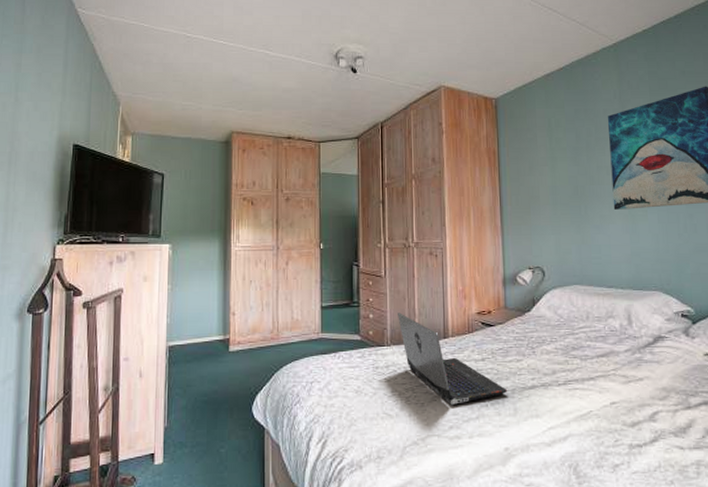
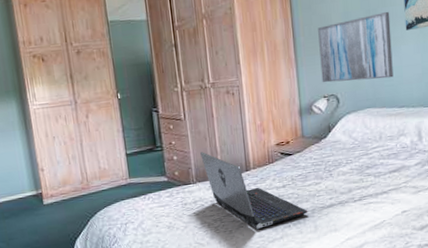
wall art: none [525,189,601,256] -> present [318,11,394,83]

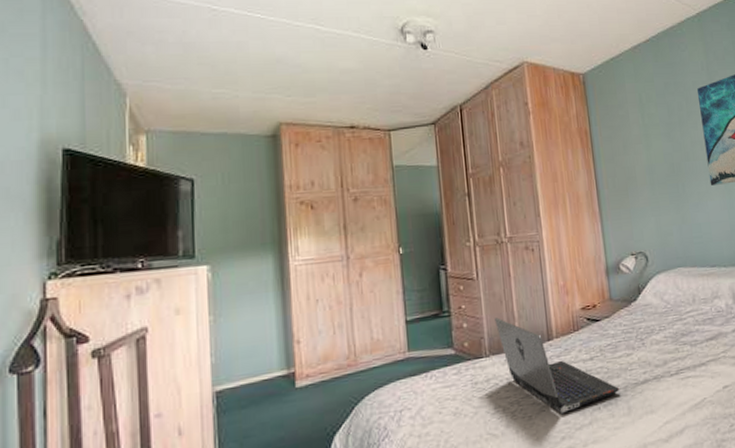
wall art: present [318,11,394,83] -> none [622,165,702,239]

